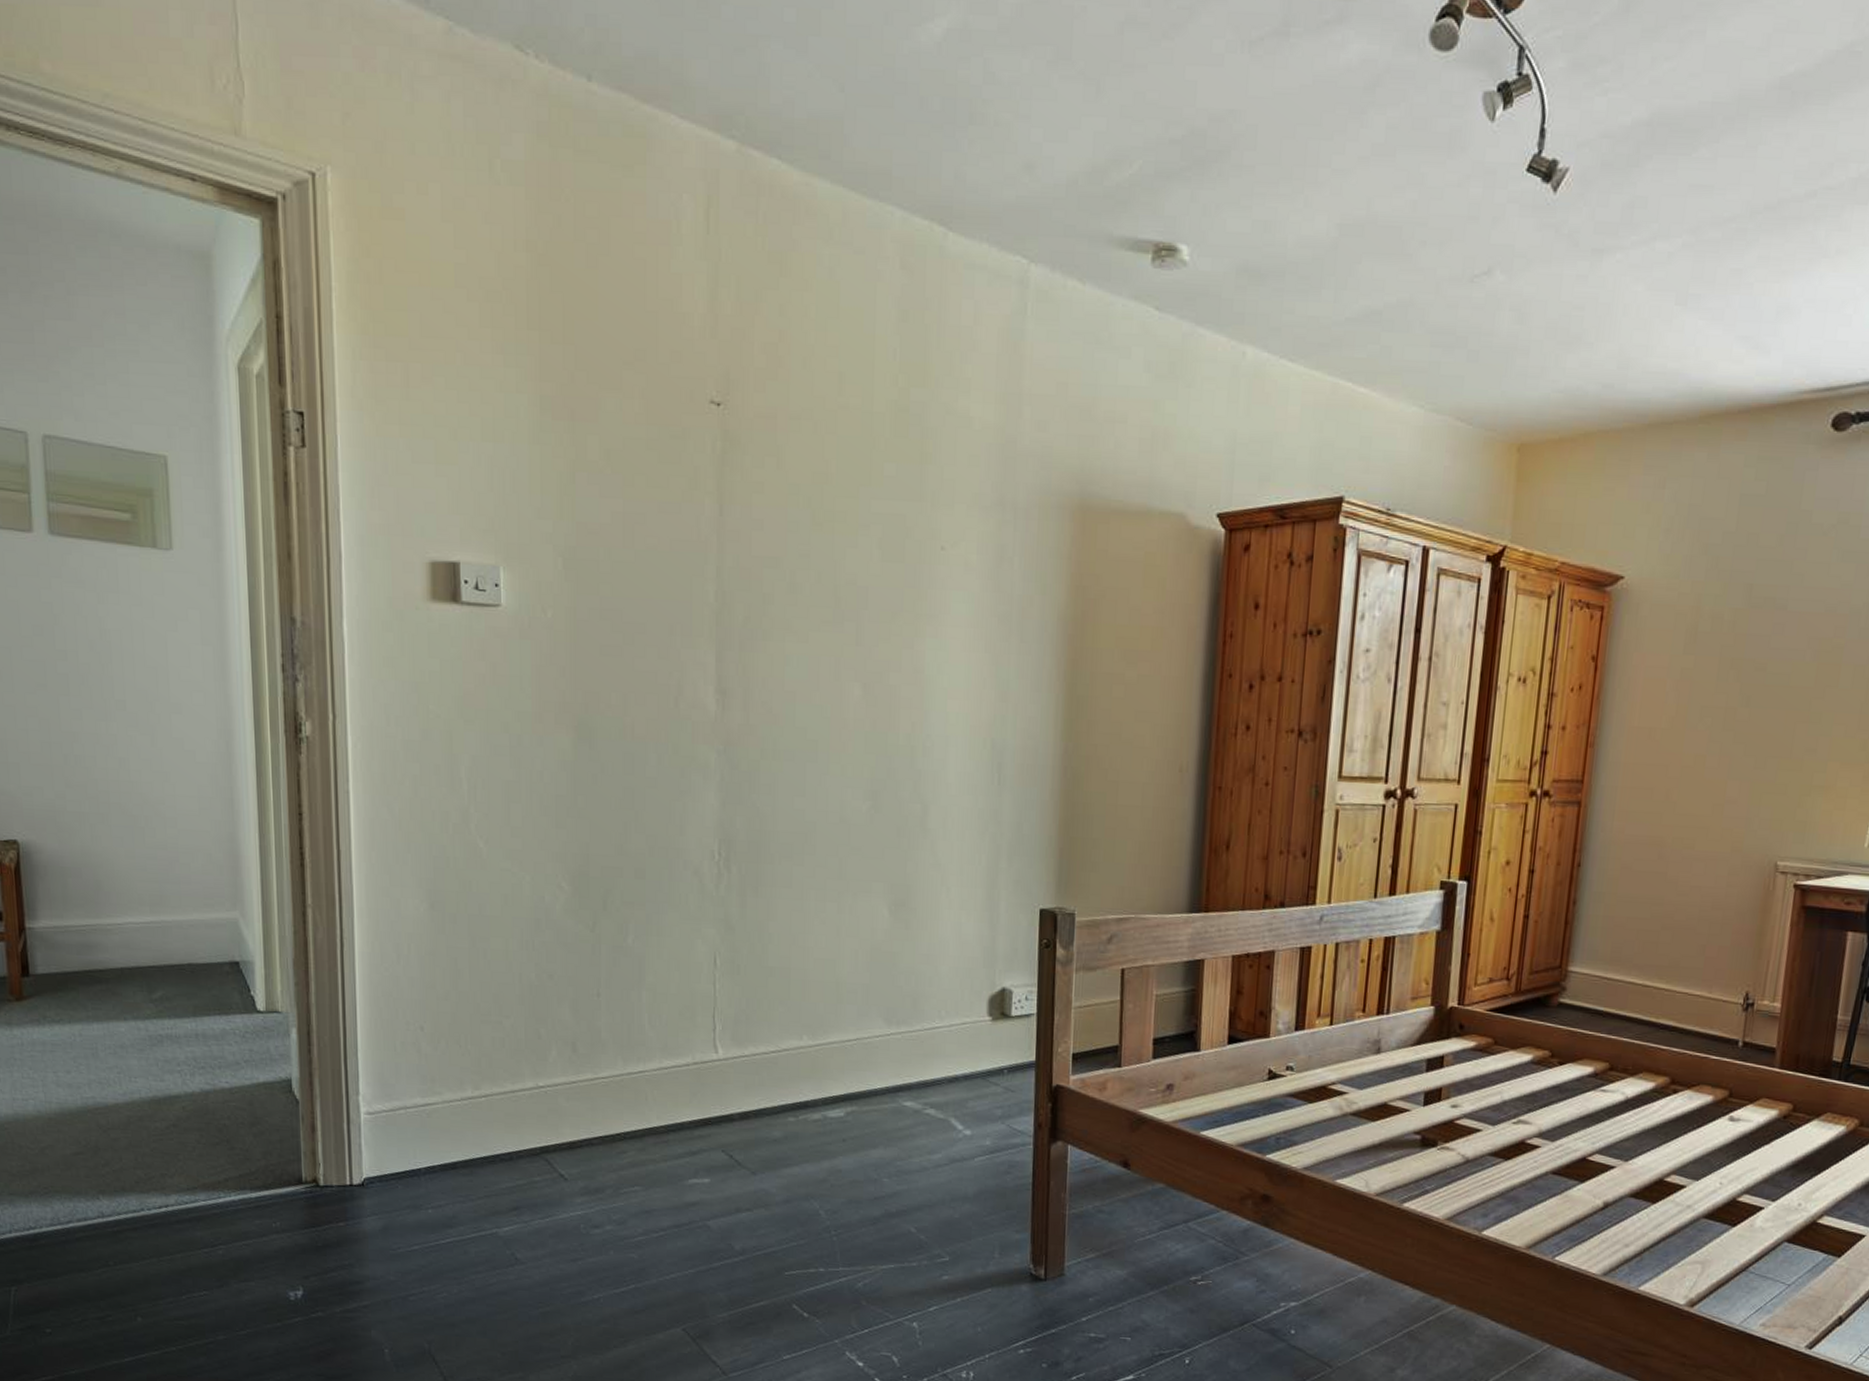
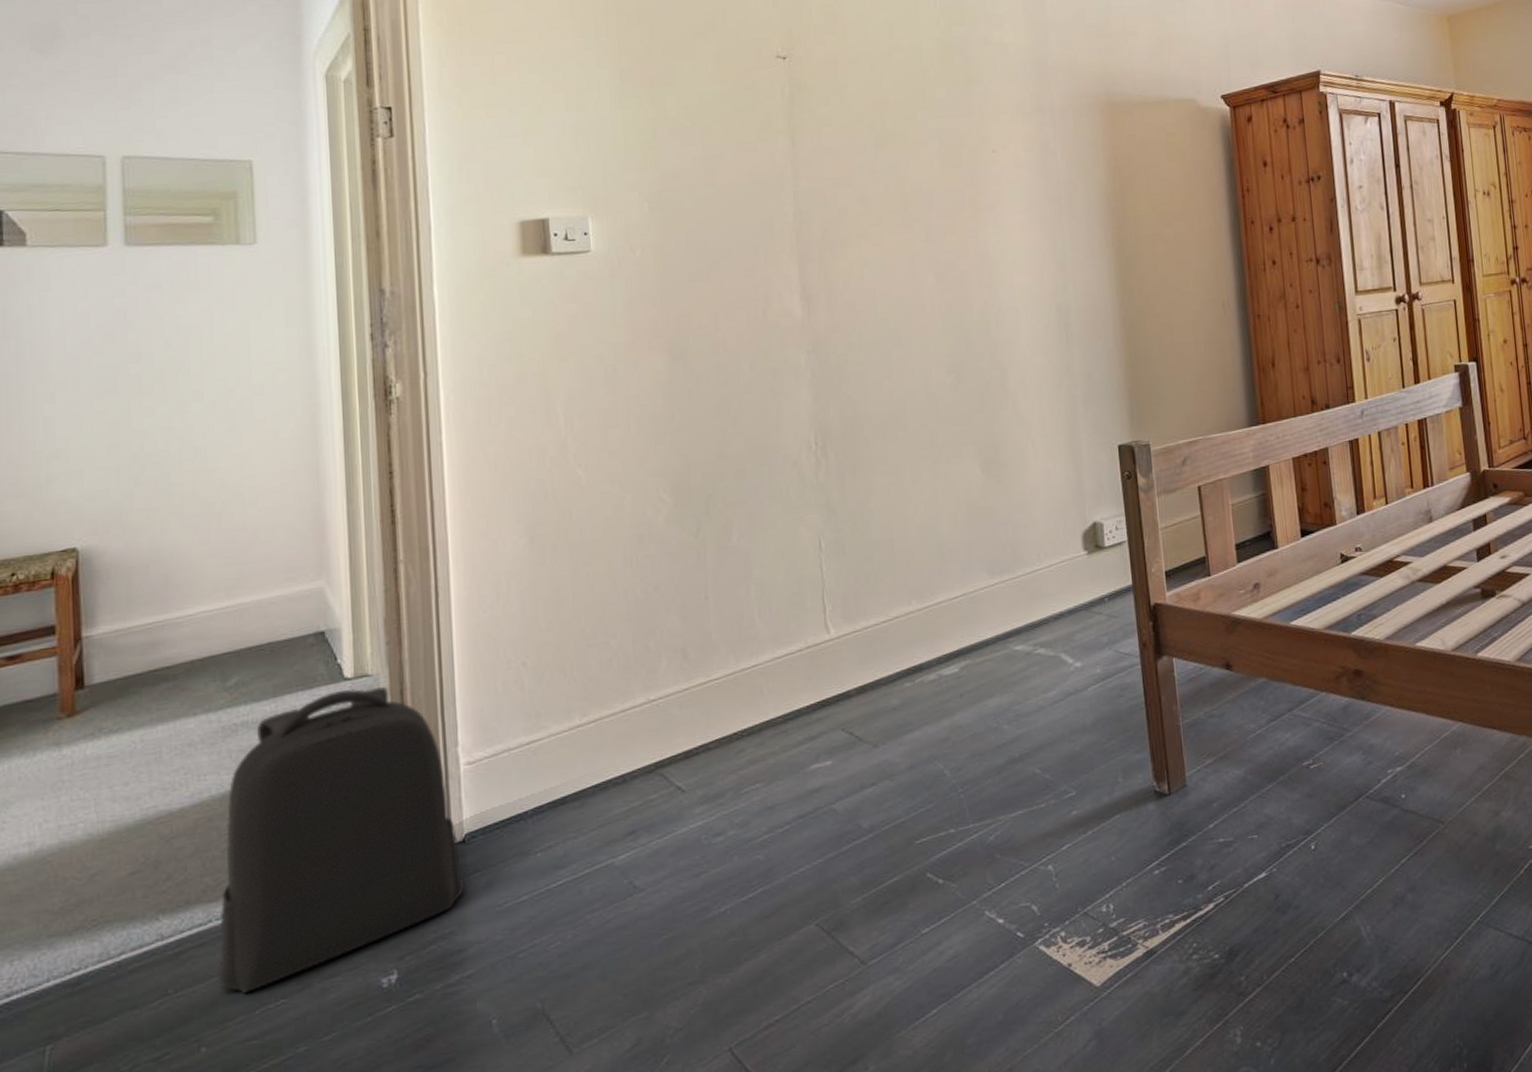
backpack: none [150,1021,363,1279] -> present [218,687,465,993]

